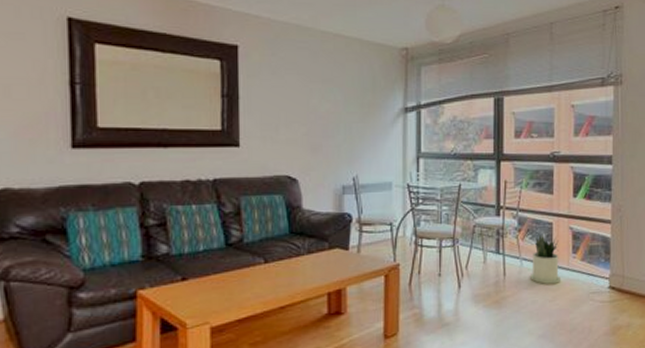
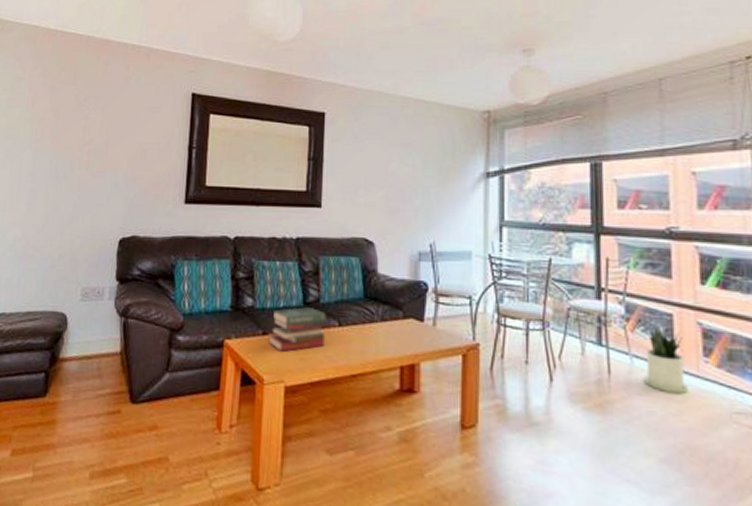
books: none [189,248,252,296] -> present [268,307,327,353]

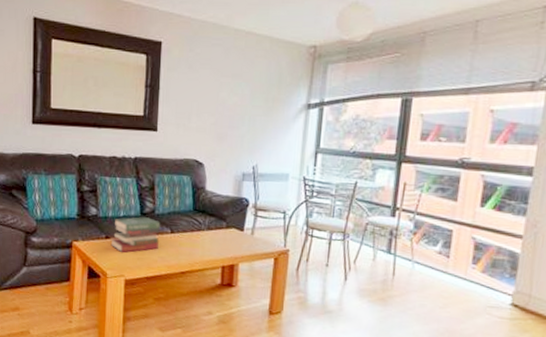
planter: present [643,328,689,393] -> none [420,241,458,291]

